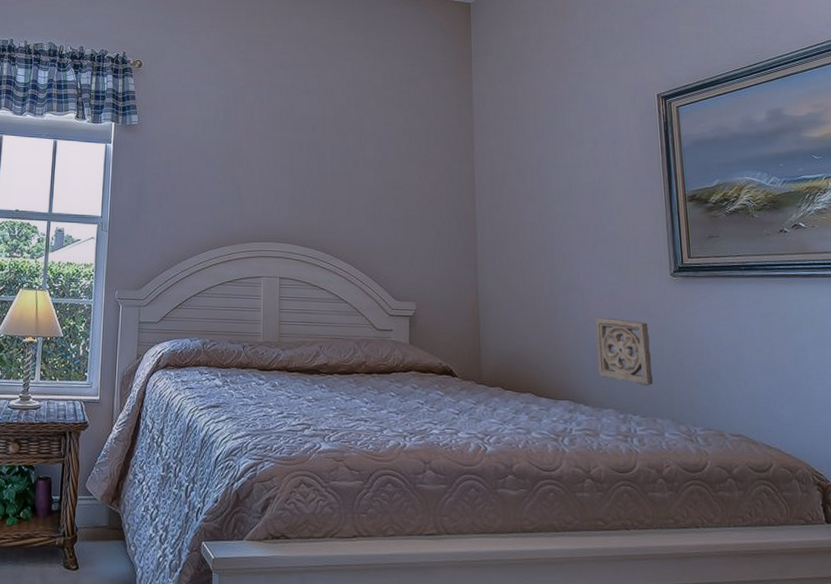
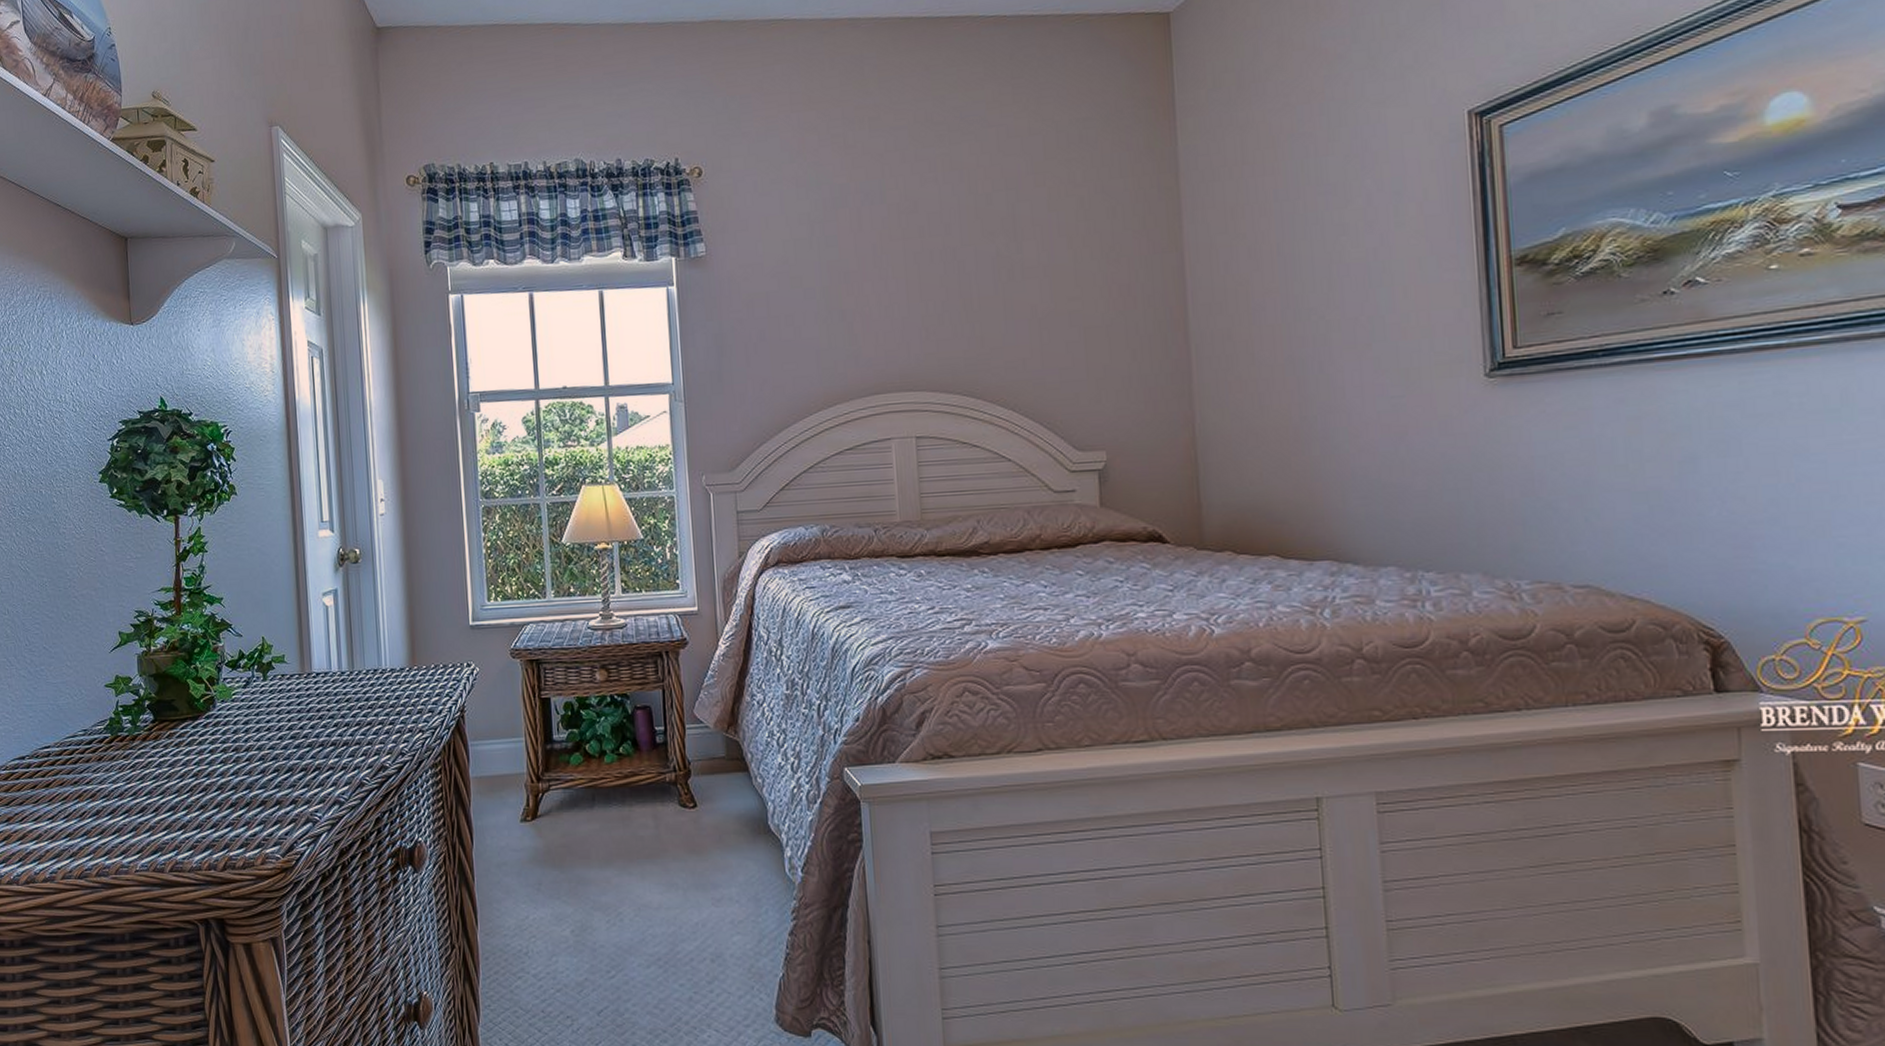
wall ornament: present [595,317,654,386] -> none [1368,444,1457,532]

